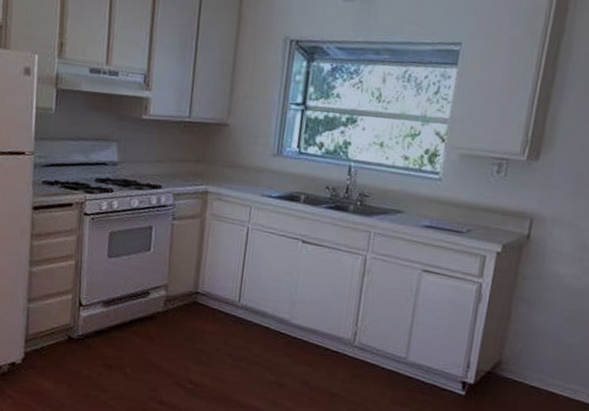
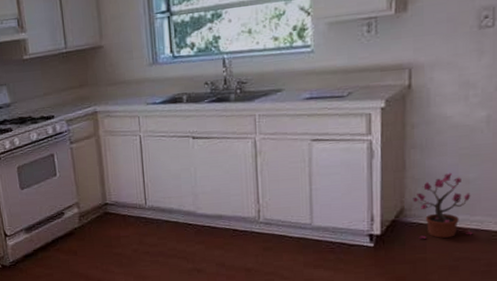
potted plant: none [510,333,569,403] -> present [413,172,473,239]

